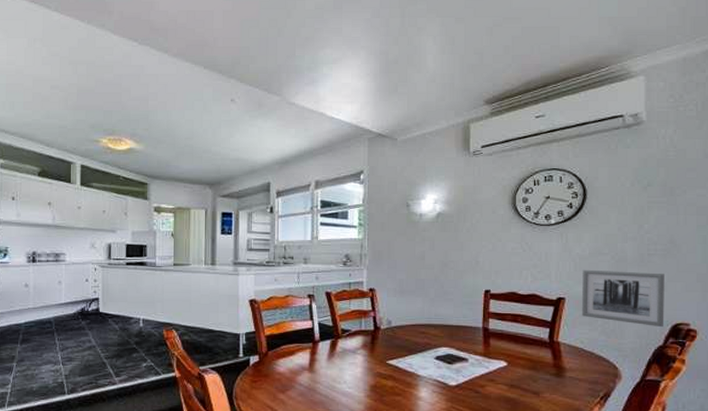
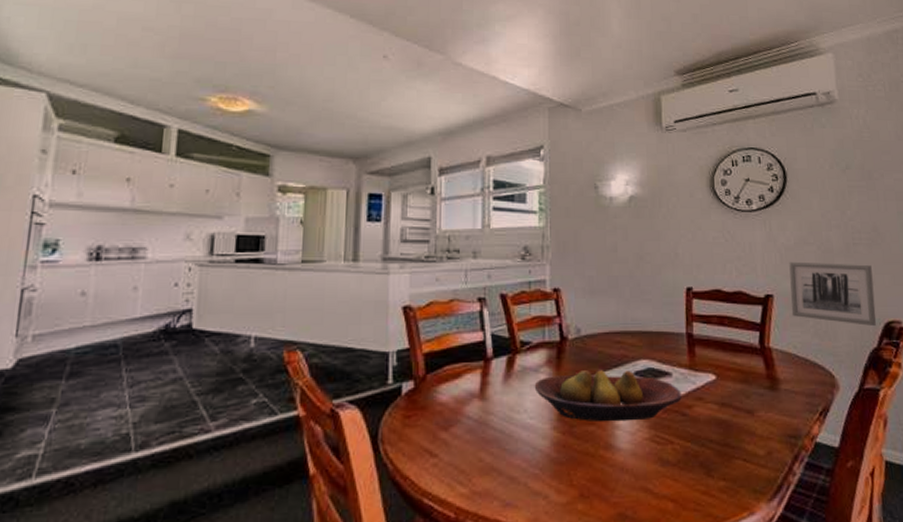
fruit bowl: none [352,354,476,395] -> present [534,370,682,422]

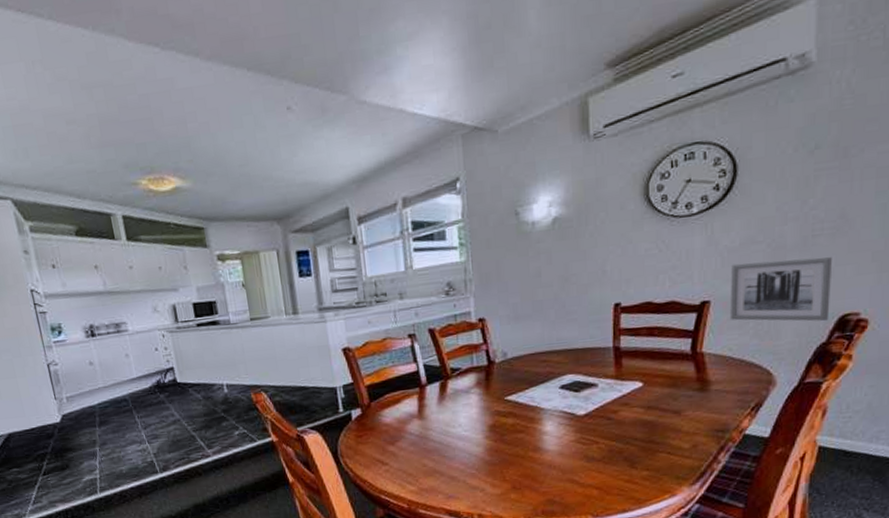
fruit bowl: present [534,370,682,422] -> none [466,385,607,430]

